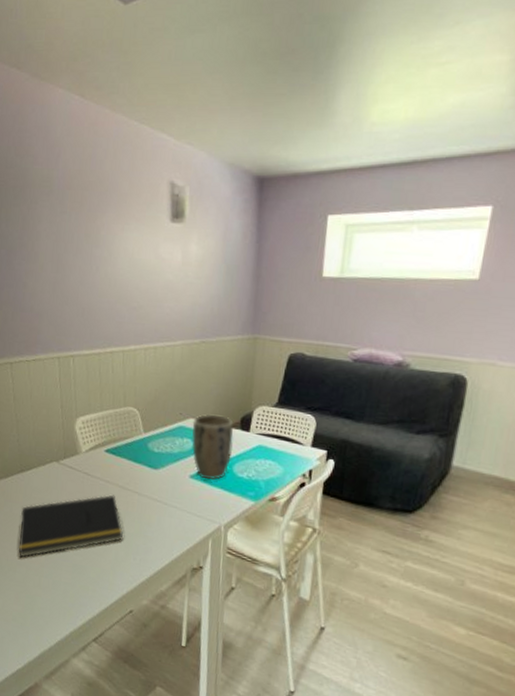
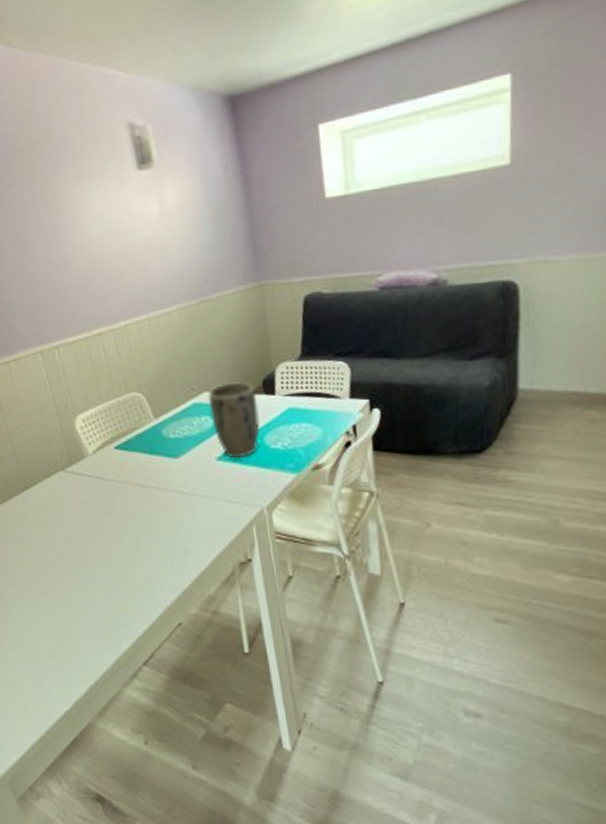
notepad: present [18,494,124,558] -> none [34,496,155,586]

